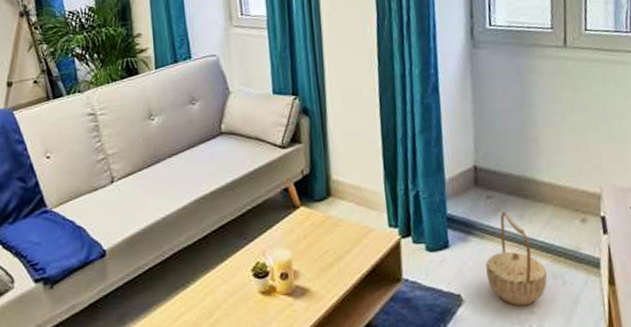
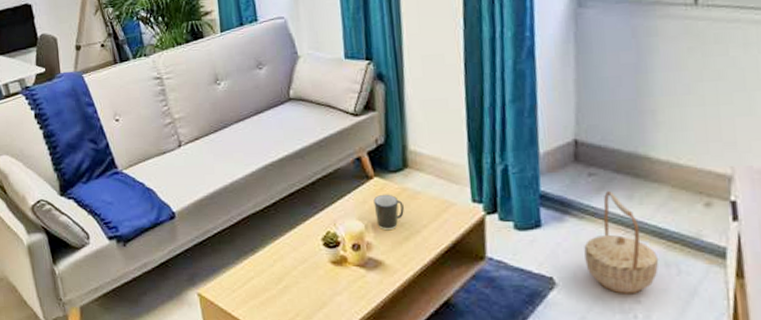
mug: none [300,222,328,258] -> present [373,194,404,231]

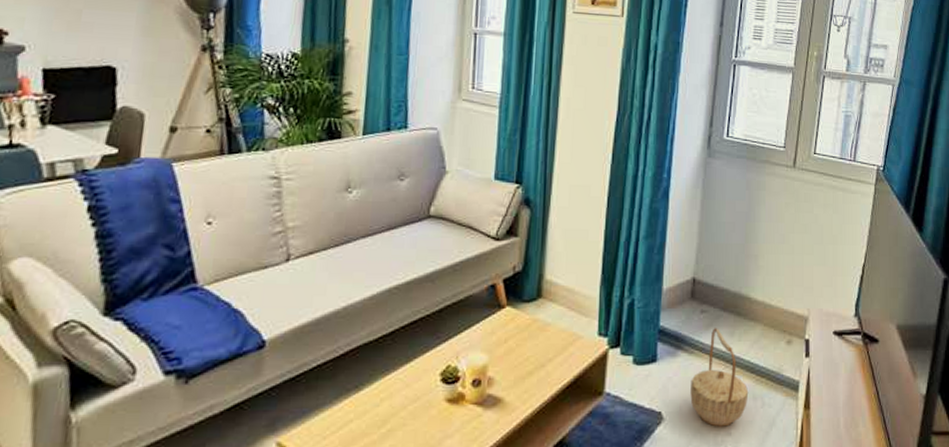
mug: present [373,194,404,231] -> none [501,325,532,365]

